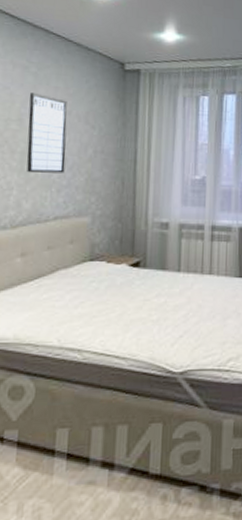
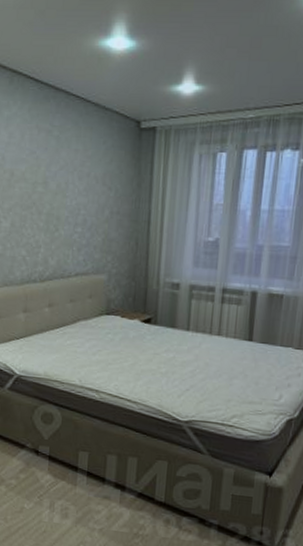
writing board: present [26,93,67,173] -> none [51,156,86,234]

